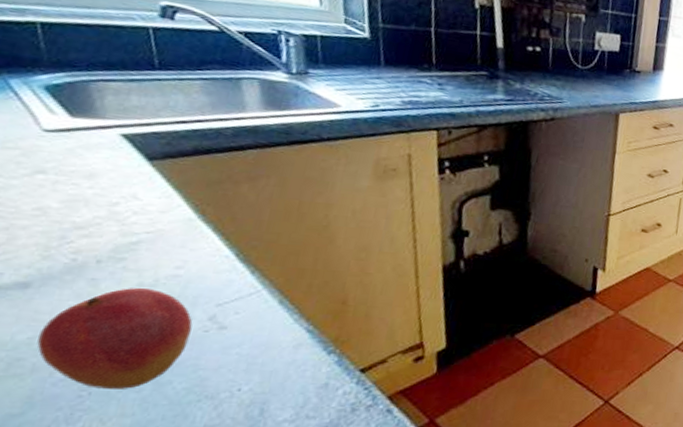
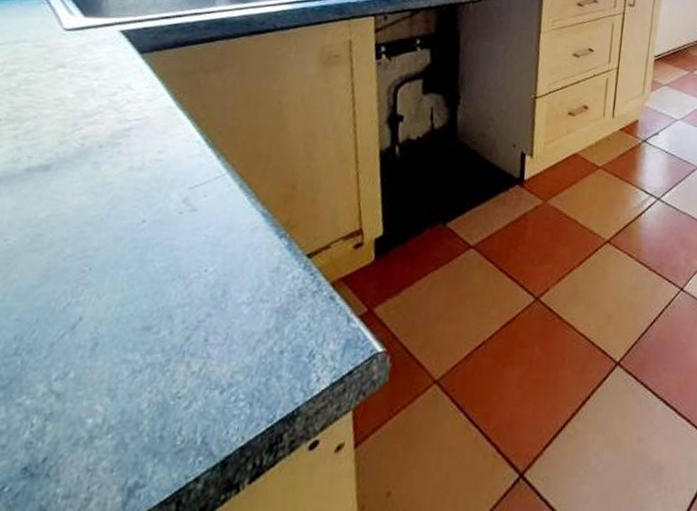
fruit: present [37,288,193,389] -> none [53,171,170,266]

